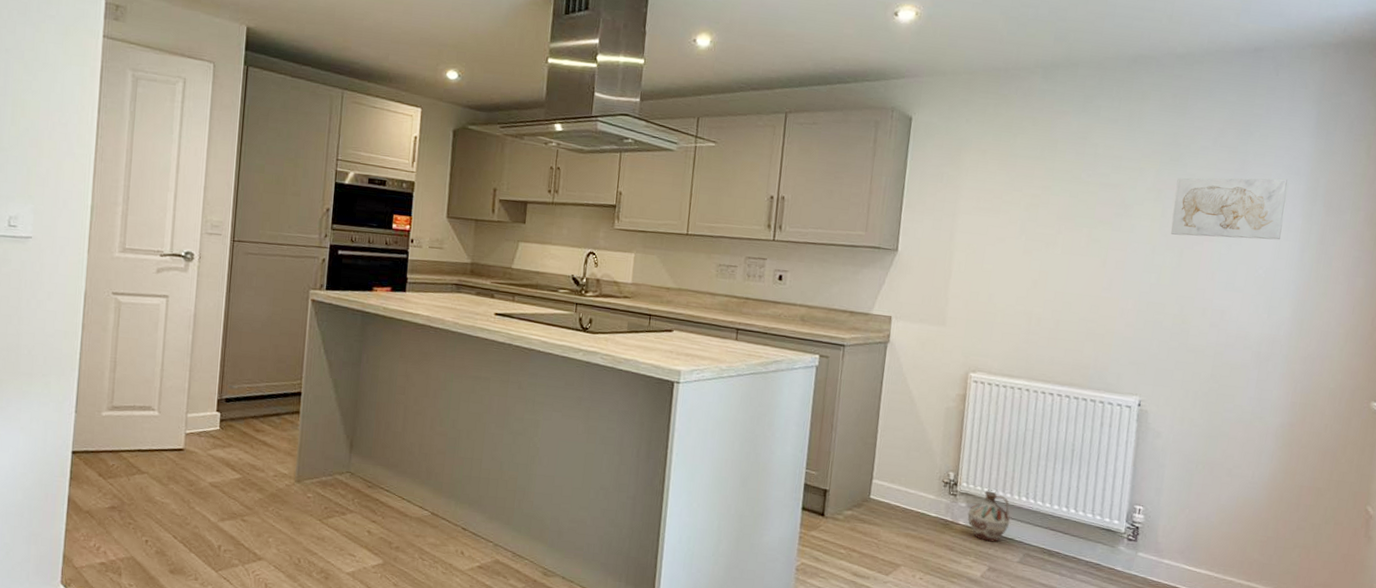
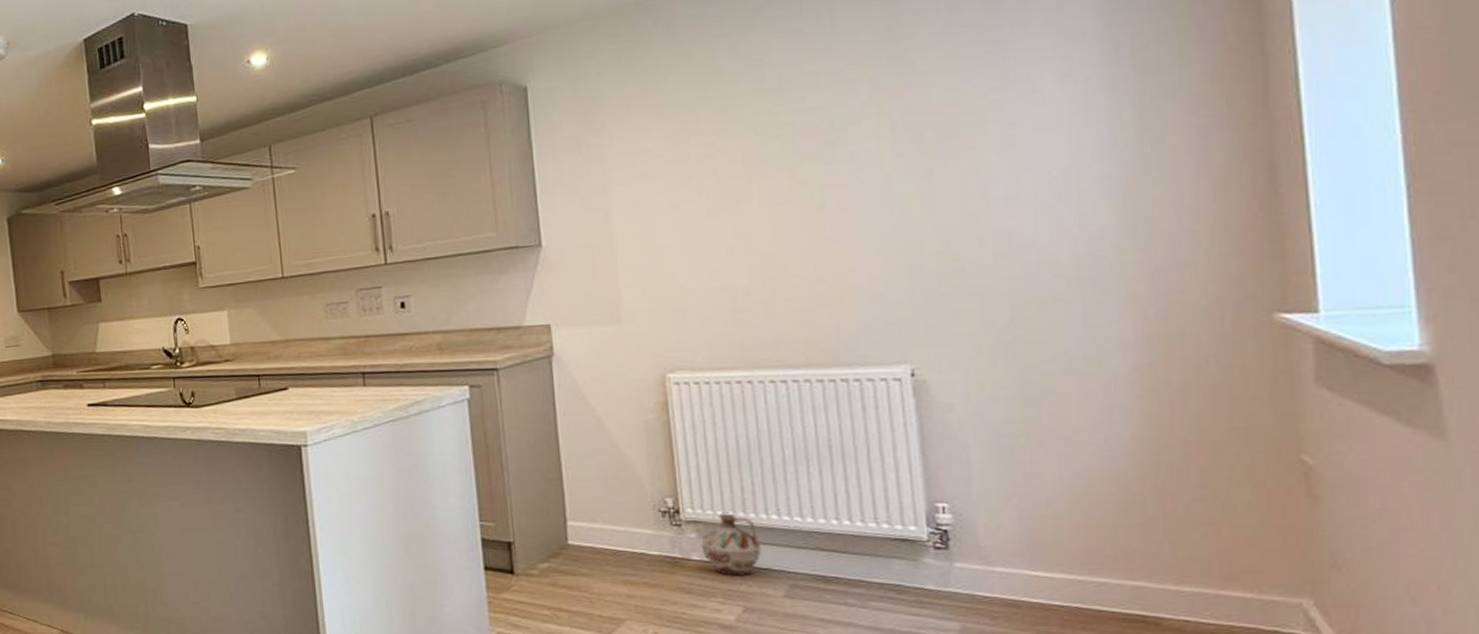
wall art: present [1171,177,1288,240] -> none [903,47,1075,152]

